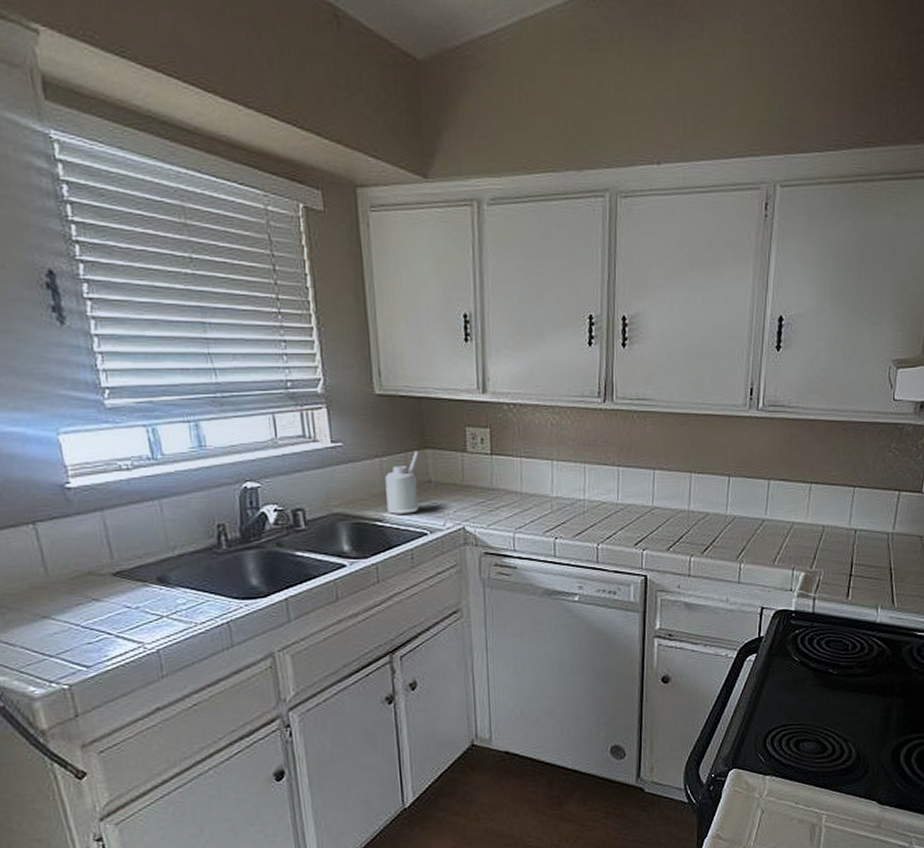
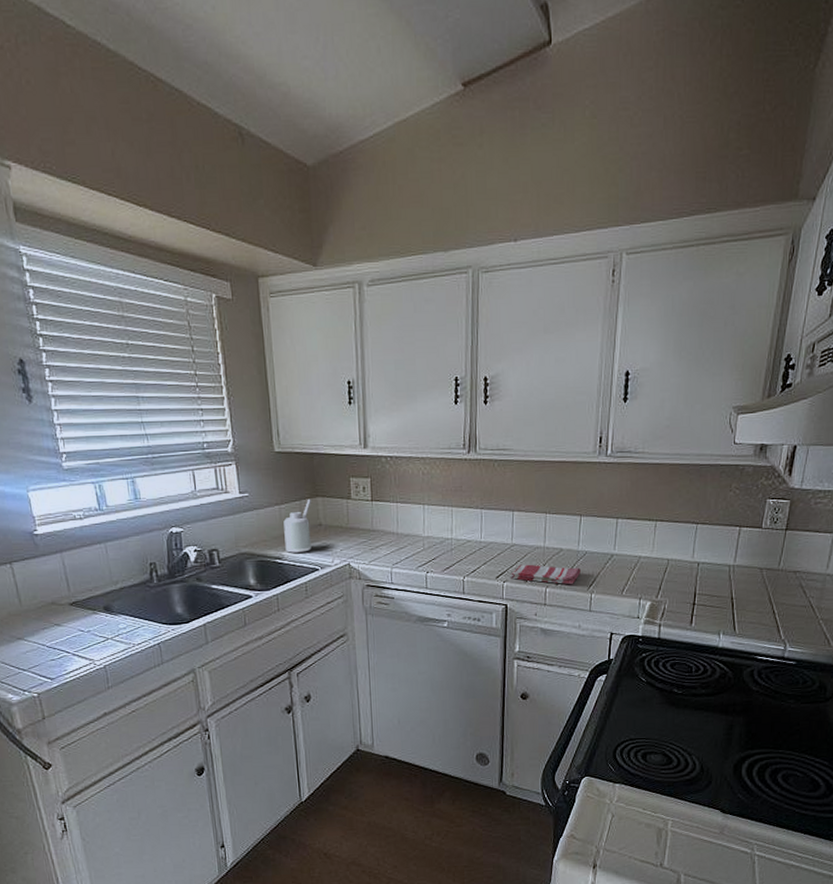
dish towel: none [650,530,729,554] -> present [510,564,581,585]

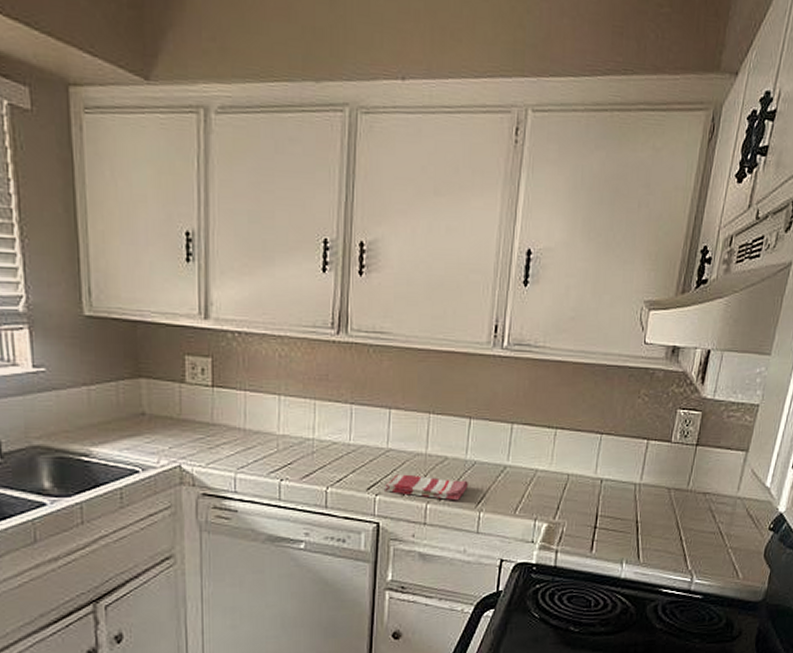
soap dispenser: present [283,498,312,553] -> none [93,379,132,449]

